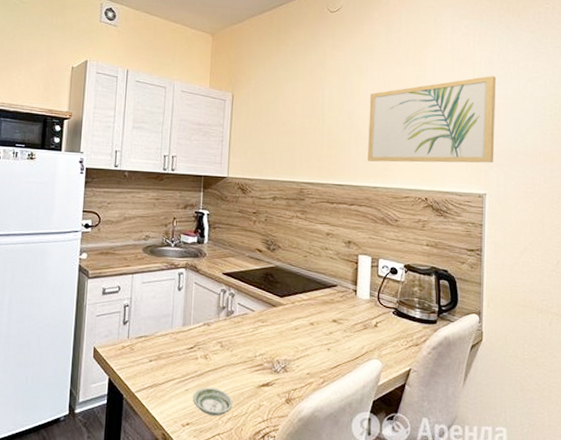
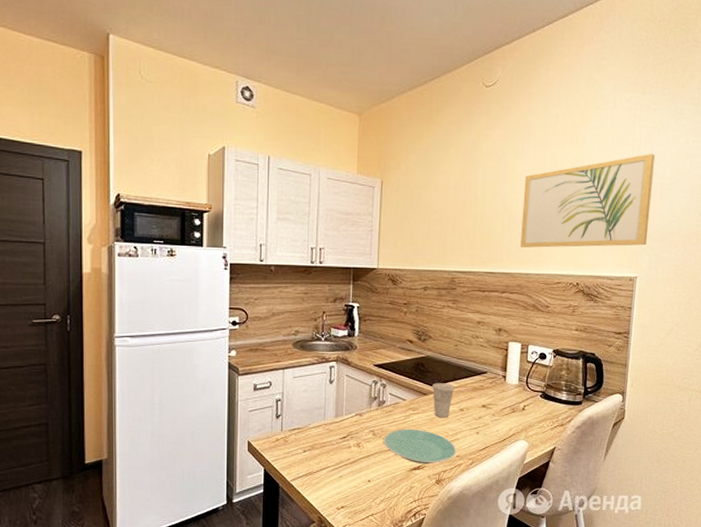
saucer: present [192,387,233,417] -> none [346,473,385,499]
plate: none [231,341,307,381] -> present [383,429,457,464]
cup: none [281,294,305,332] -> present [432,383,455,418]

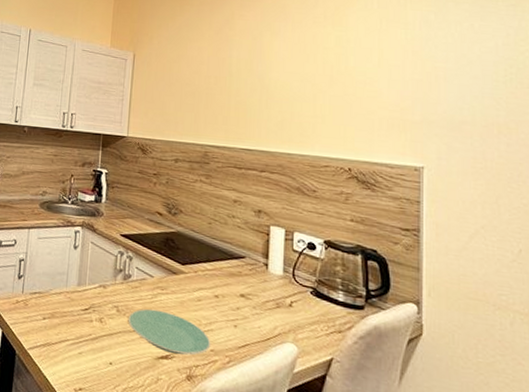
cup: present [432,383,455,418] -> none [182,262,209,304]
wall art: present [520,153,656,248] -> none [281,36,434,134]

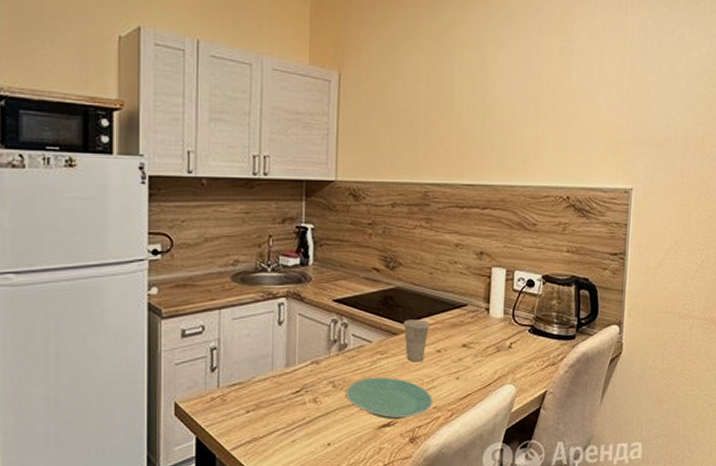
cup: none [182,262,209,304] -> present [403,319,431,362]

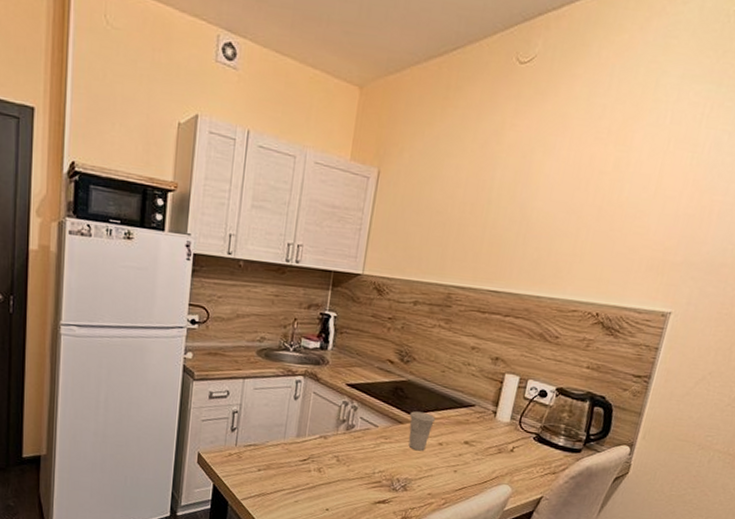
plate: present [345,376,434,420] -> none [347,457,429,499]

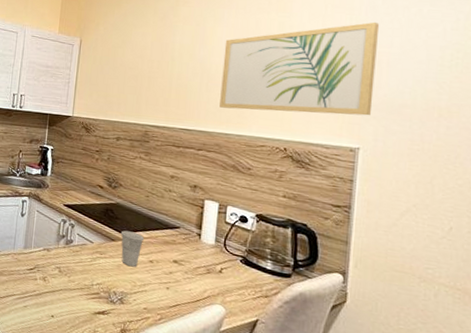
wall art: none [535,162,720,277] -> present [219,22,380,116]

